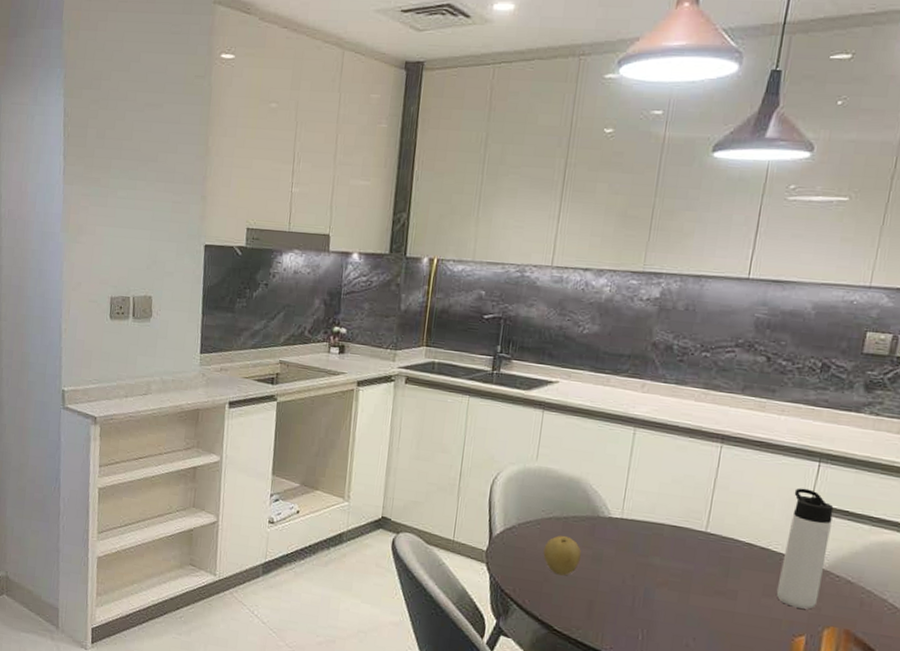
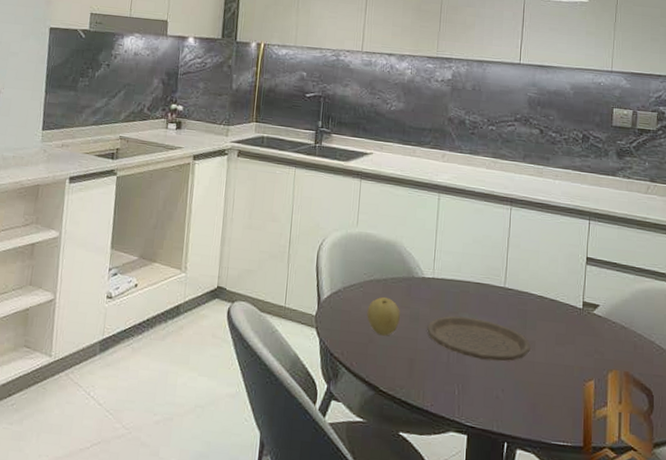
plate: none [610,558,732,610] -> present [427,315,531,362]
thermos bottle: present [776,488,834,609] -> none [566,243,605,355]

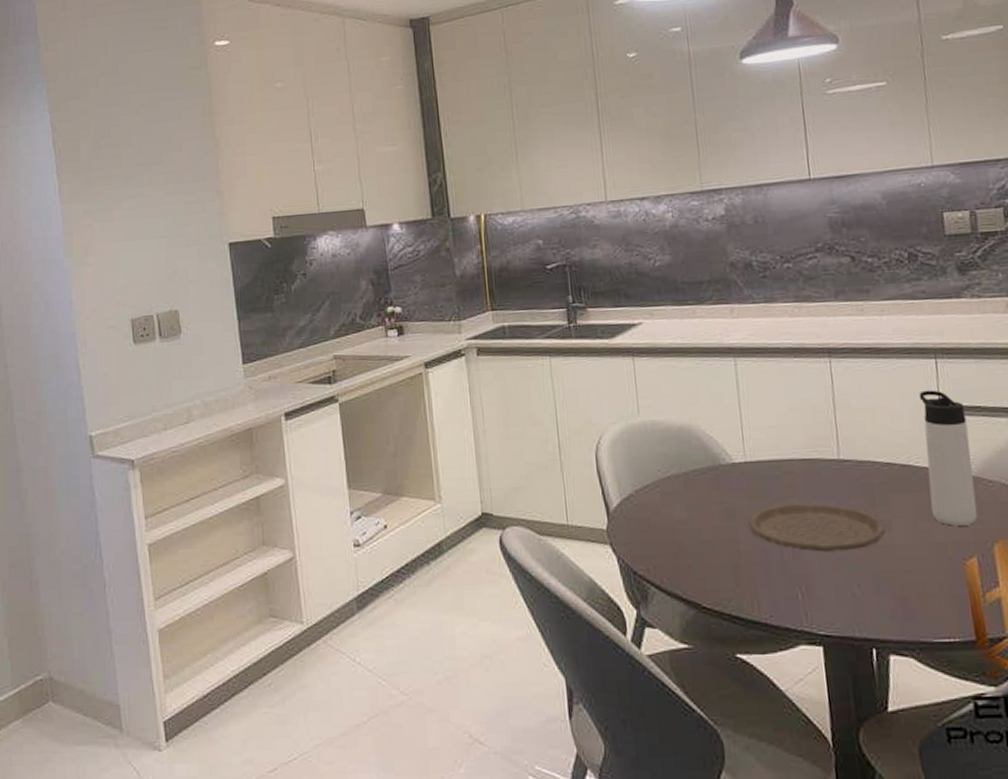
fruit: present [367,296,400,336] -> none [669,494,713,542]
thermos bottle: none [566,243,605,355] -> present [918,390,978,526]

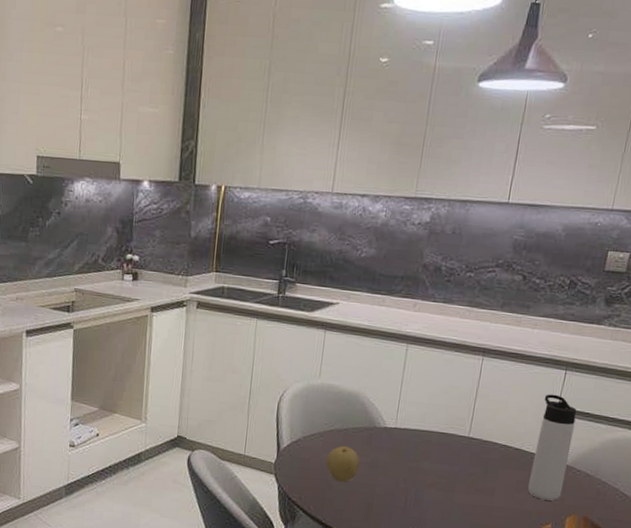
fruit: none [669,494,713,542] -> present [326,445,360,482]
plate: present [748,502,886,552] -> none [386,463,490,506]

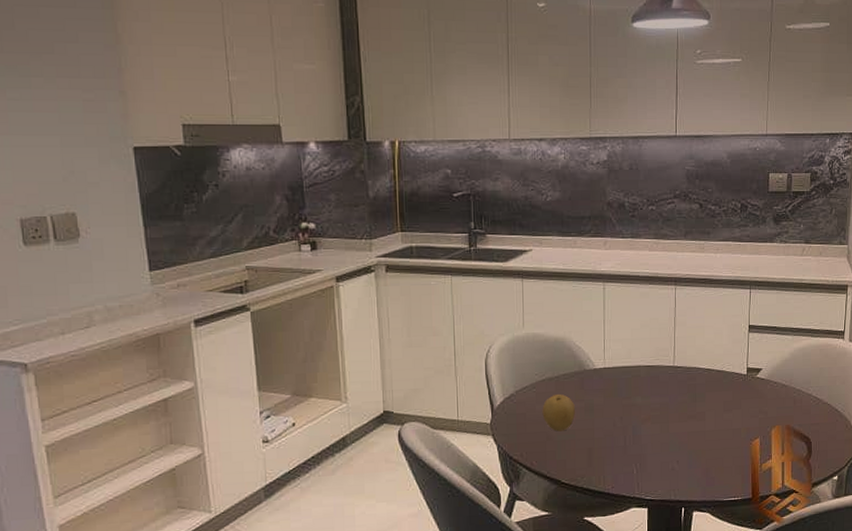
thermos bottle: present [527,394,577,501] -> none [733,313,765,416]

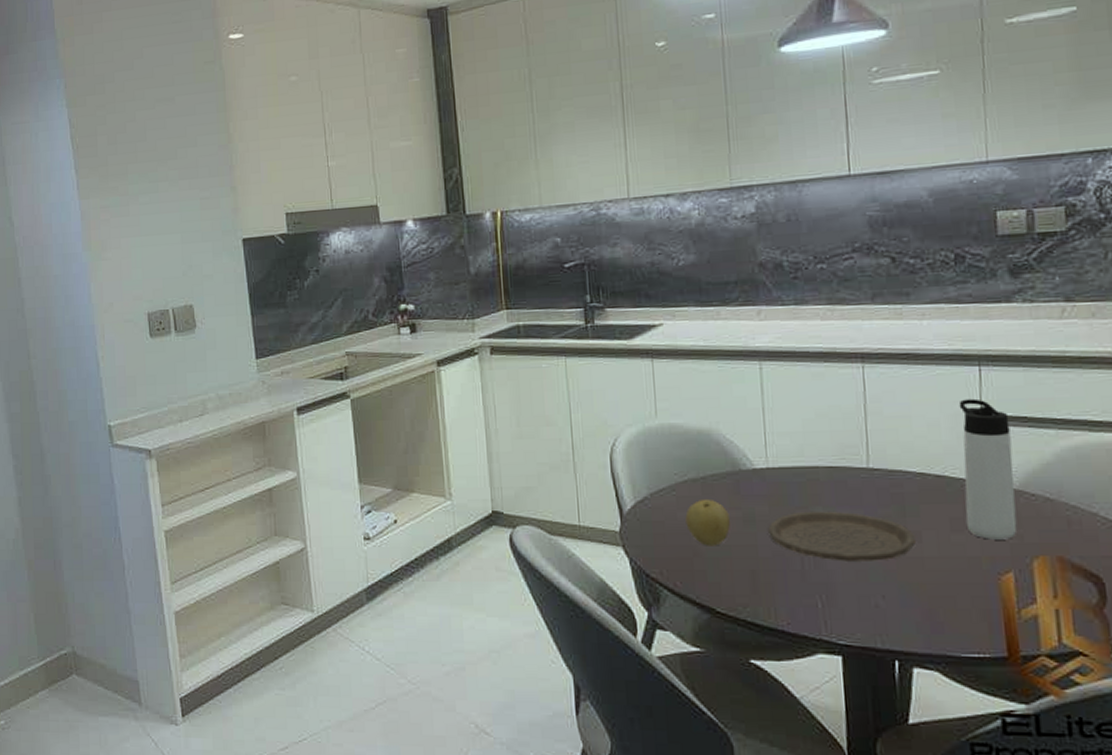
plate: none [602,399,701,438] -> present [768,511,916,561]
thermos bottle: none [733,313,765,416] -> present [958,398,1017,540]

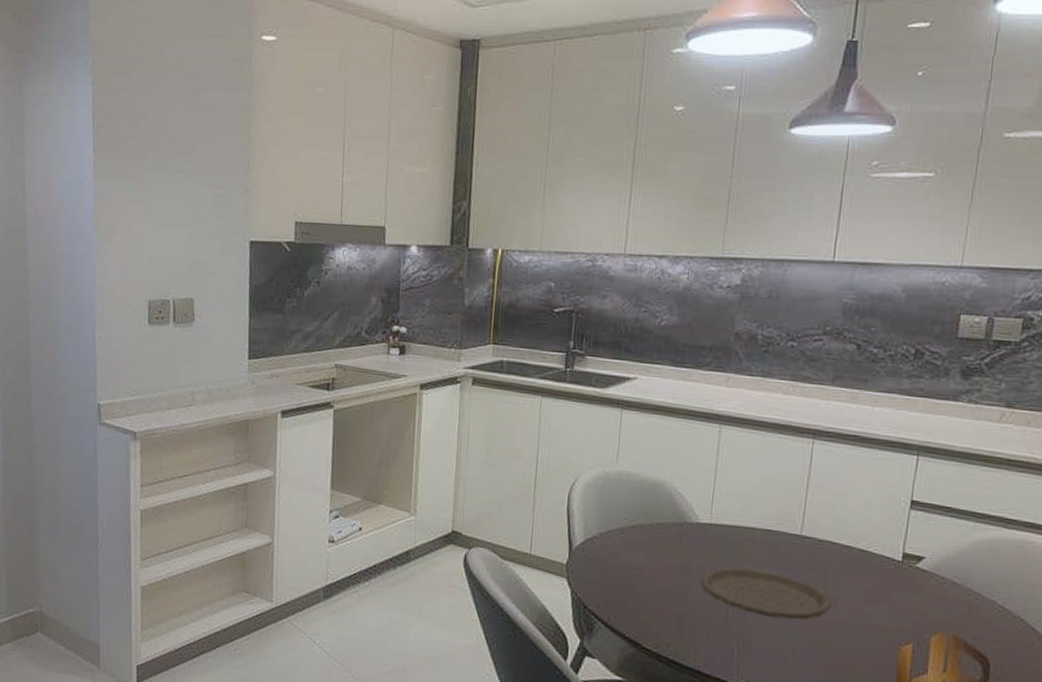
fruit: present [685,498,730,546] -> none [628,544,669,588]
thermos bottle: present [958,398,1017,540] -> none [878,484,935,615]

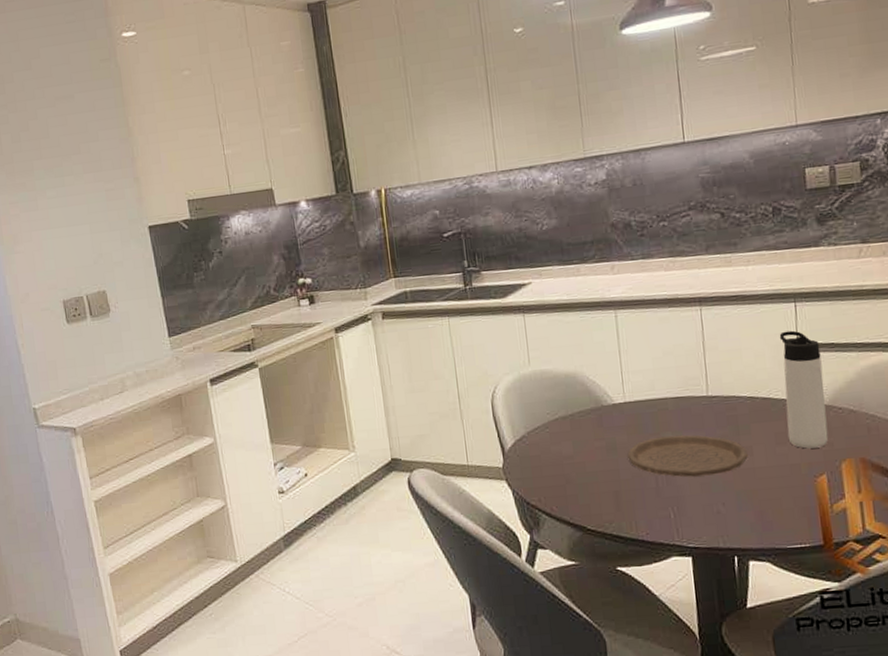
thermos bottle: none [878,484,935,615] -> present [779,330,829,449]

